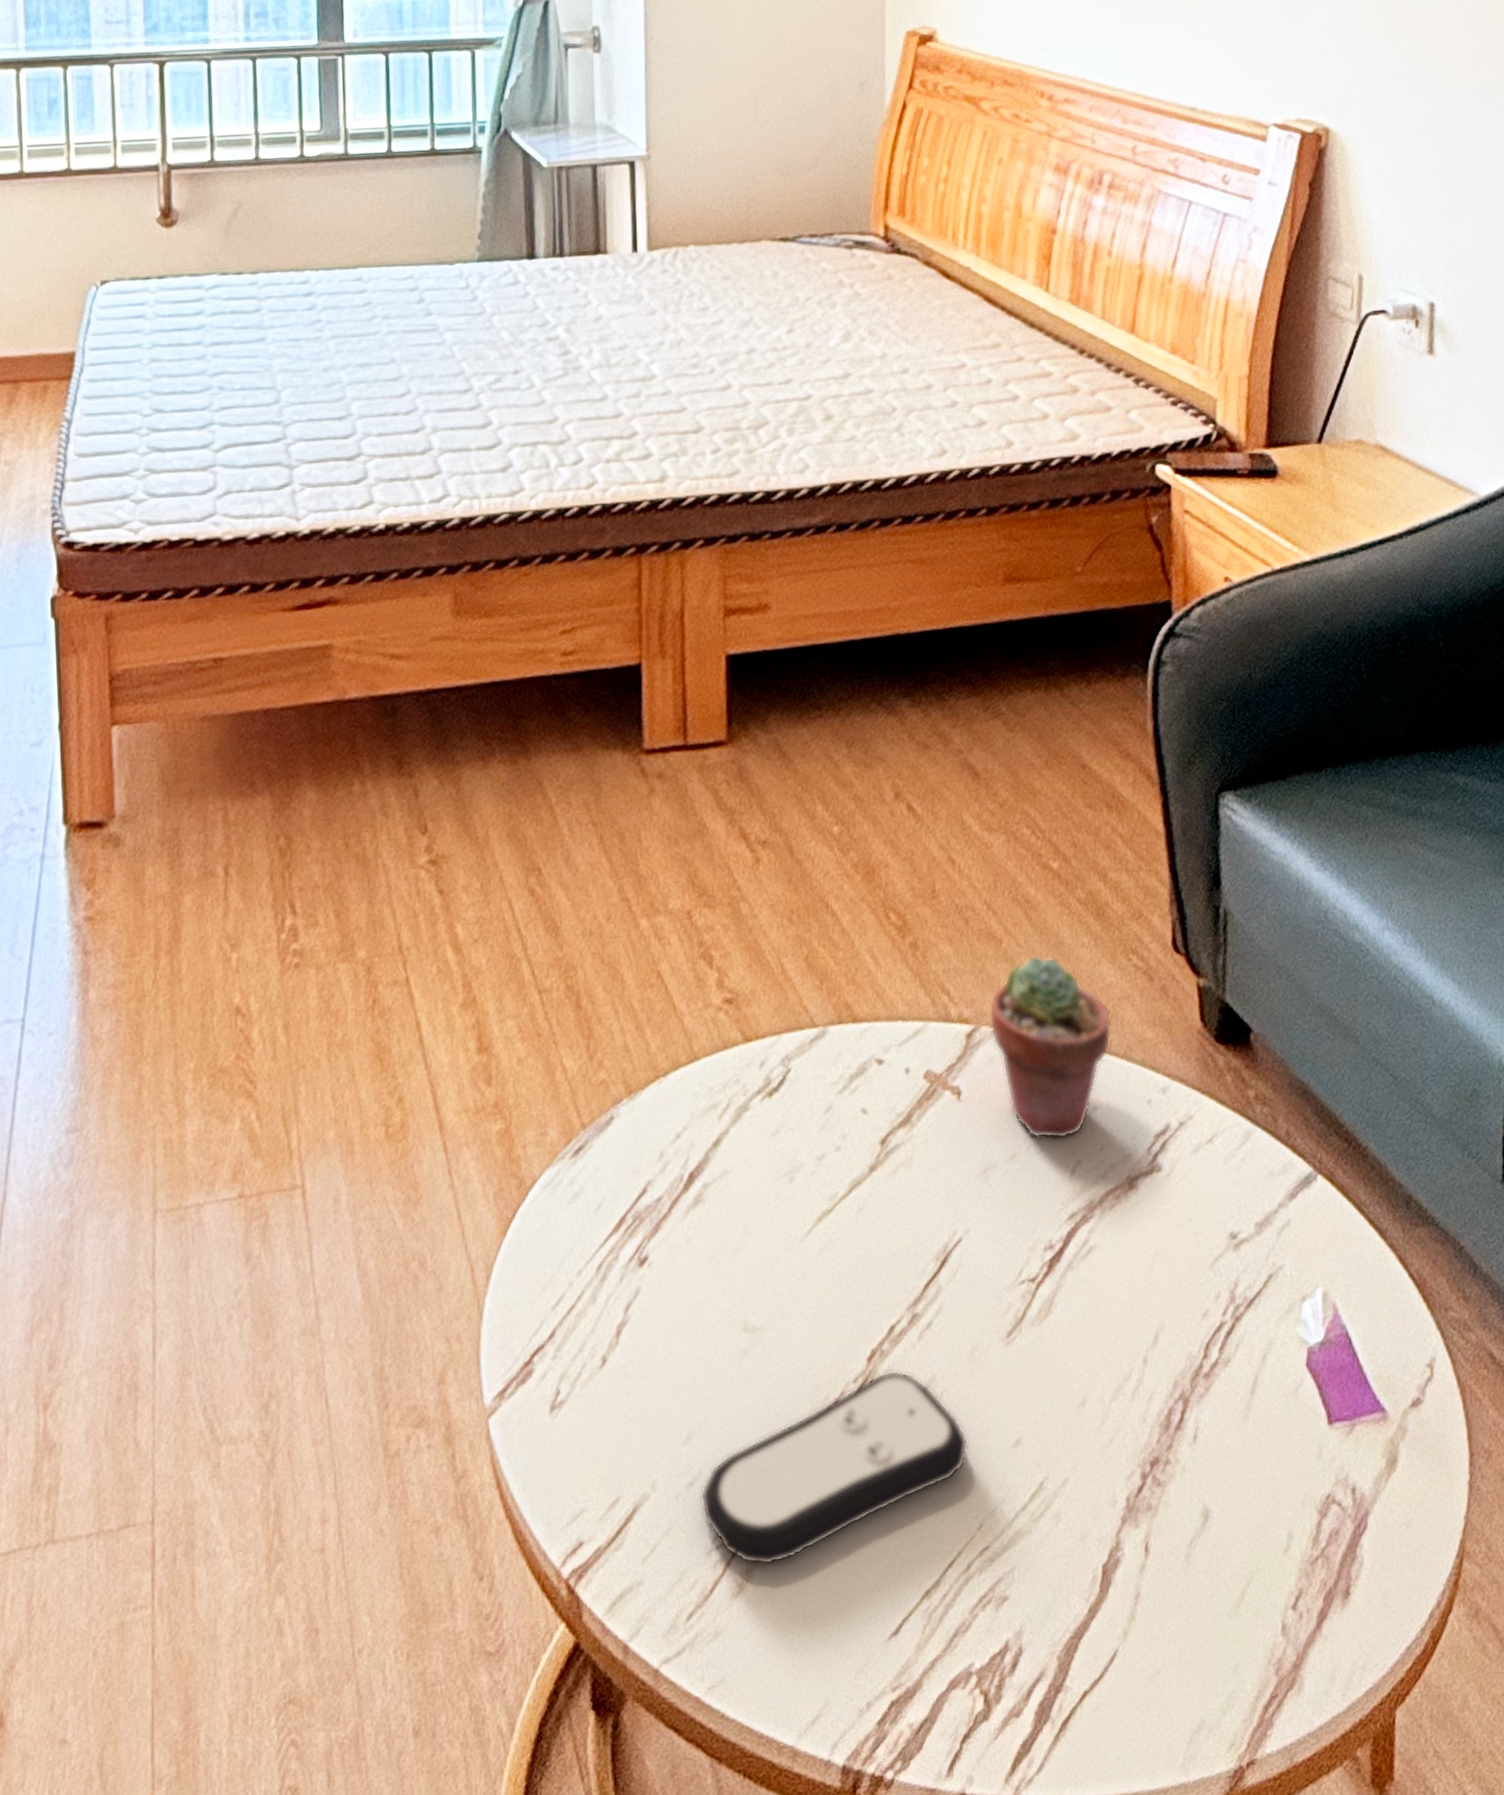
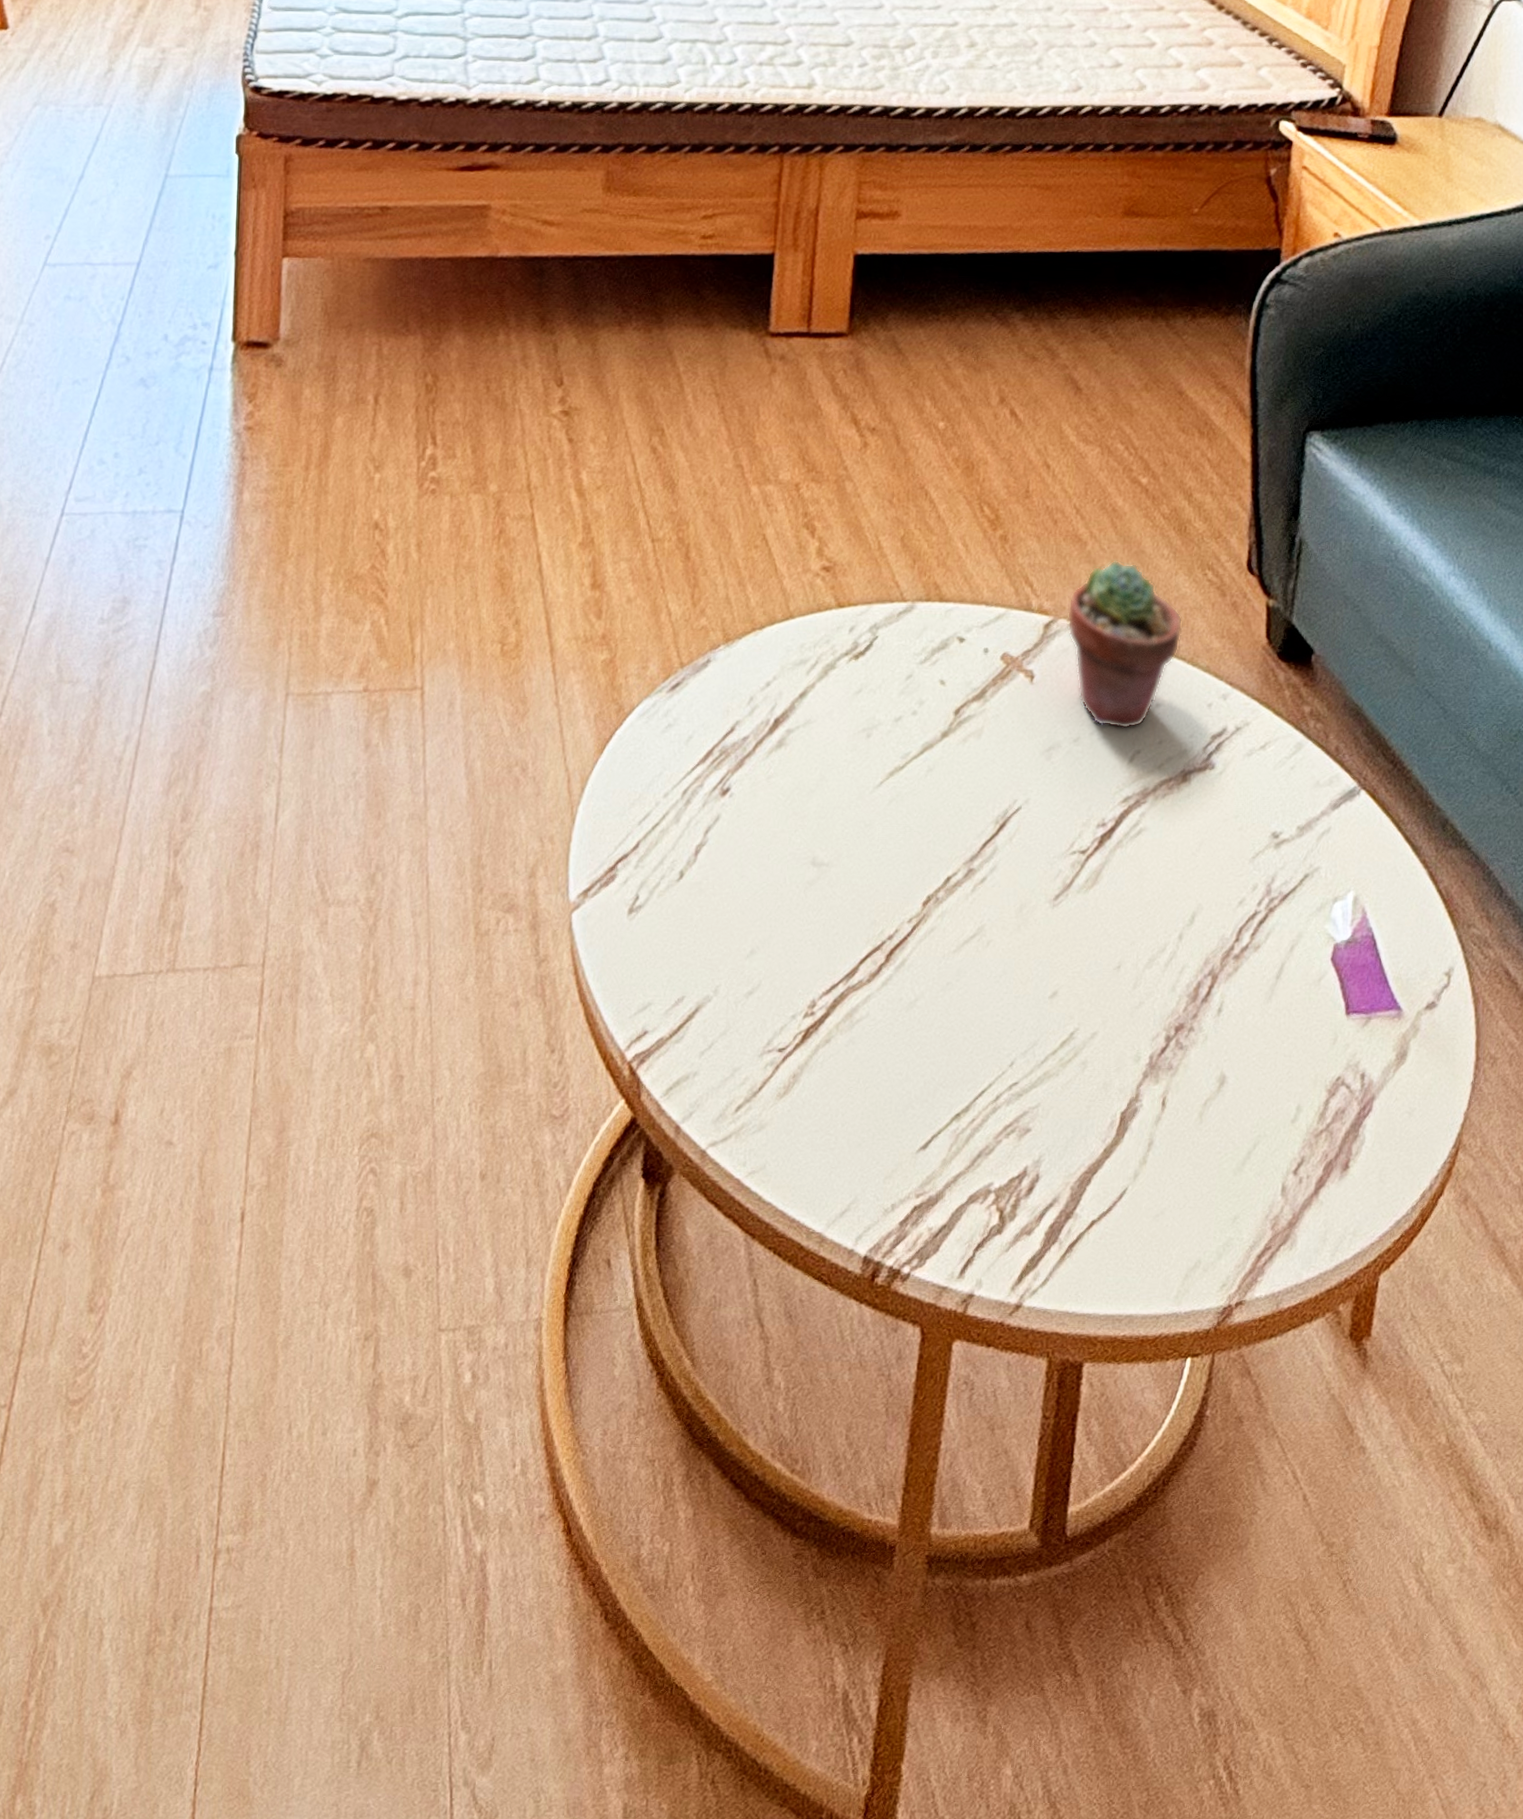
remote control: present [700,1370,969,1566] -> none [758,916,1009,1073]

